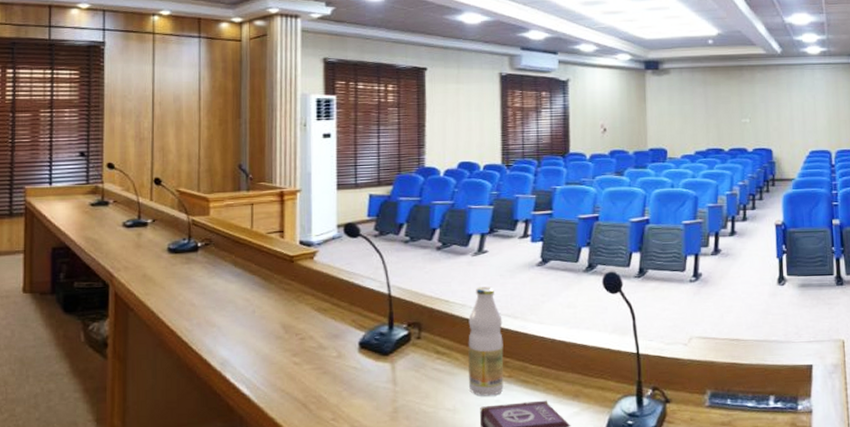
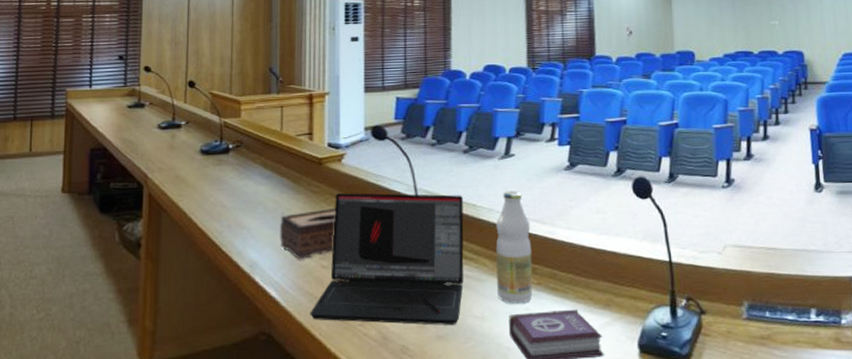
tissue box: none [251,304,308,357] -> present [279,207,336,260]
laptop: none [282,290,437,418] -> present [310,193,464,325]

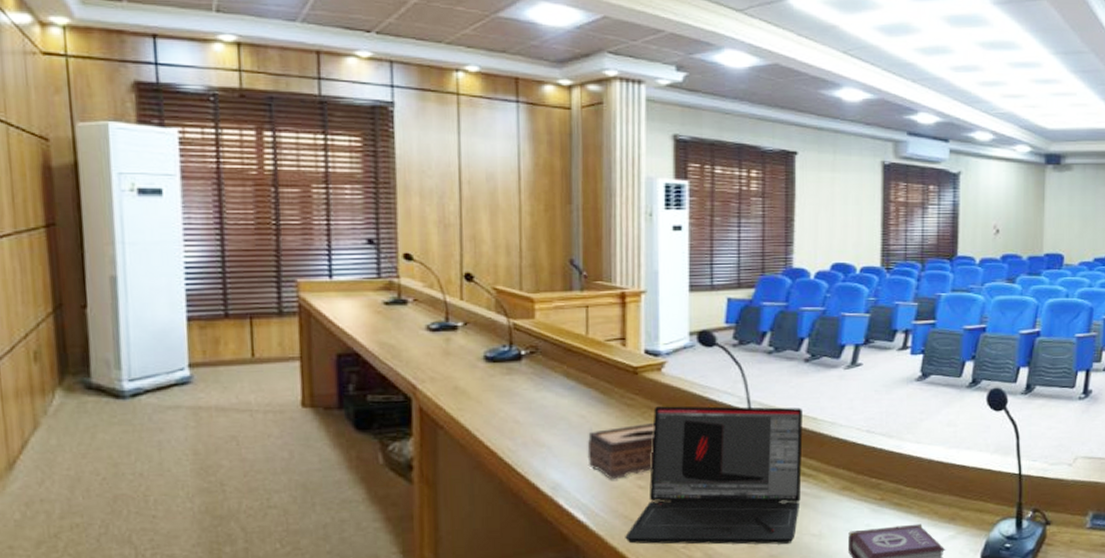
bottle: present [495,191,533,304] -> none [836,403,876,520]

